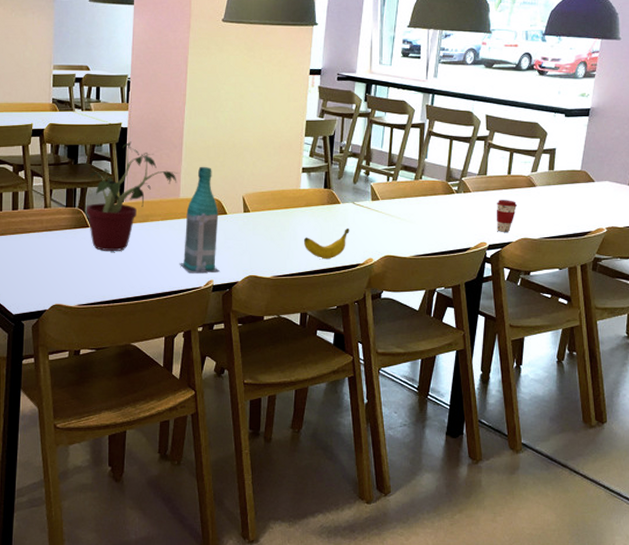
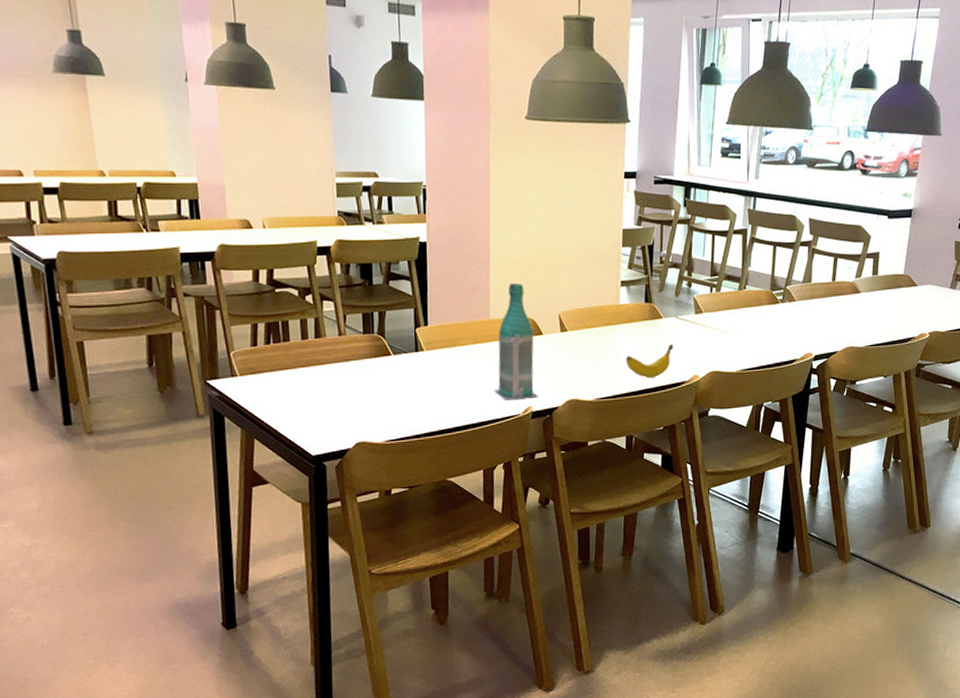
potted plant: present [87,141,177,251] -> none [387,257,486,380]
coffee cup: present [496,200,518,232] -> none [821,308,843,342]

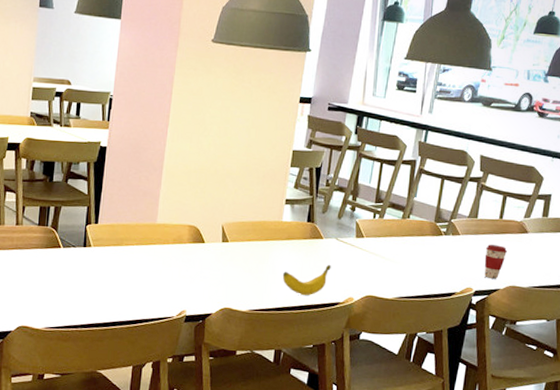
bottle: present [494,283,538,401] -> none [152,191,196,303]
coffee cup: none [821,308,843,342] -> present [484,244,508,279]

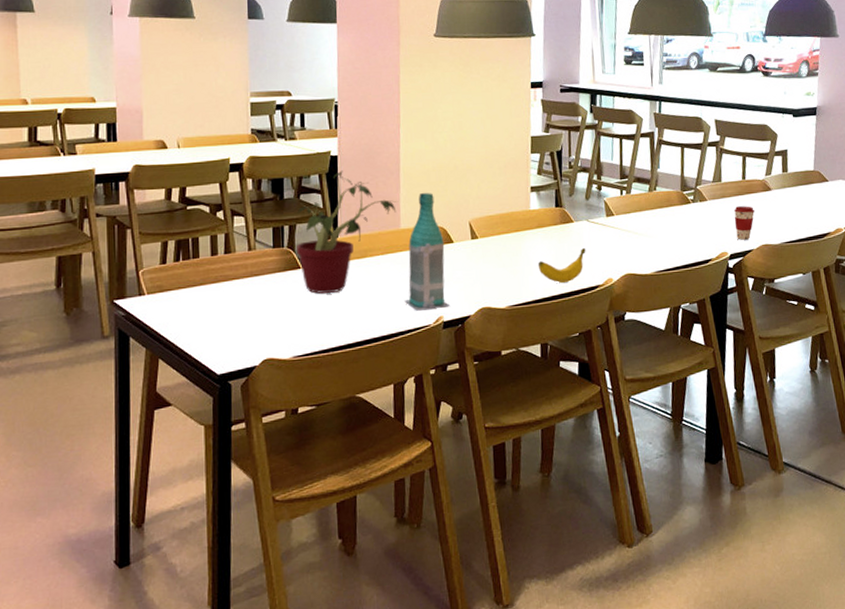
potted plant: none [59,161,156,274] -> present [297,170,397,294]
bottle: none [152,191,196,303] -> present [404,192,449,311]

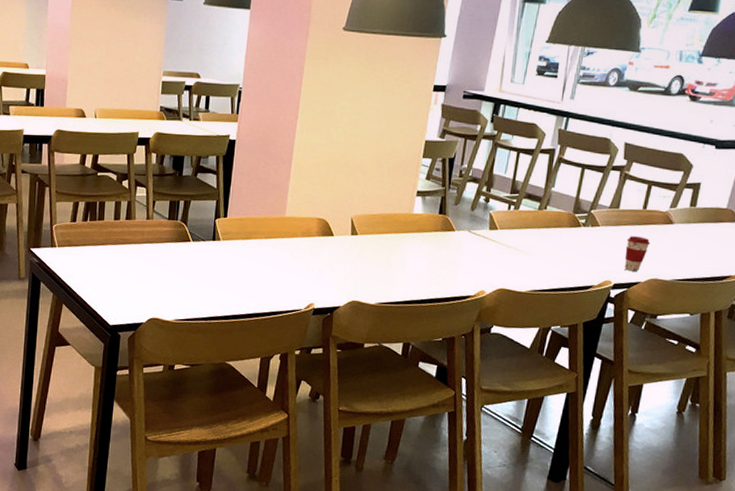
potted plant: present [297,170,397,294] -> none [189,154,285,268]
bottle: present [404,192,449,311] -> none [280,184,325,296]
banana: present [537,248,586,284] -> none [412,258,463,289]

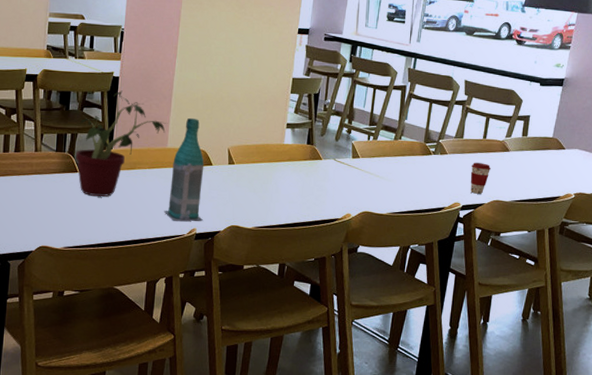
potted plant: none [189,154,285,268] -> present [76,90,166,197]
bottle: none [280,184,325,296] -> present [164,117,204,222]

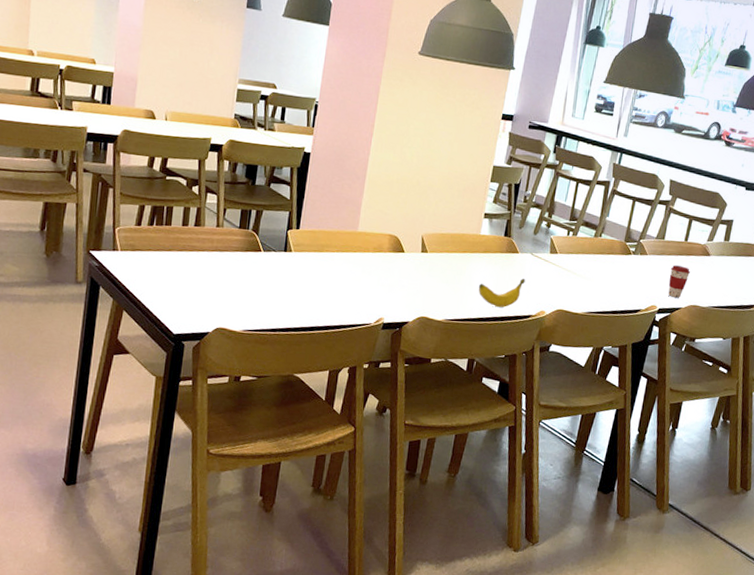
potted plant: present [76,90,166,197] -> none [260,167,358,279]
bottle: present [164,117,204,222] -> none [351,201,396,310]
banana: none [285,184,330,213] -> present [478,279,525,308]

